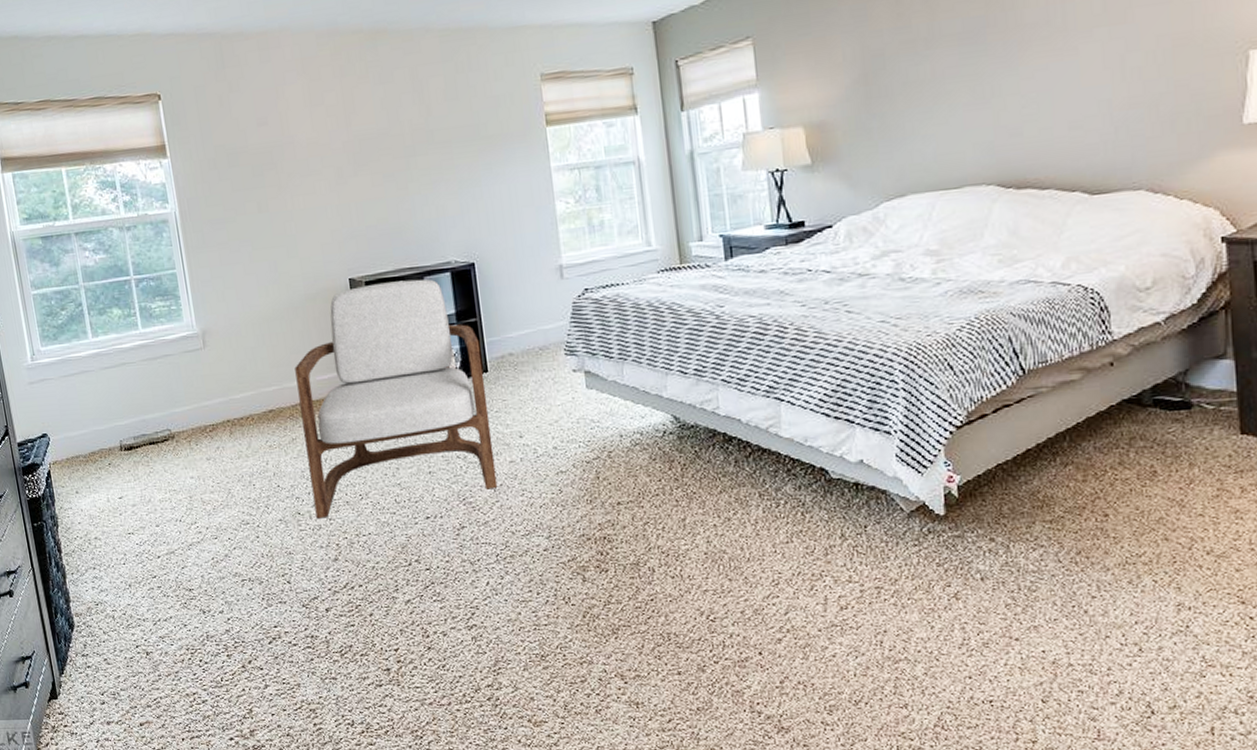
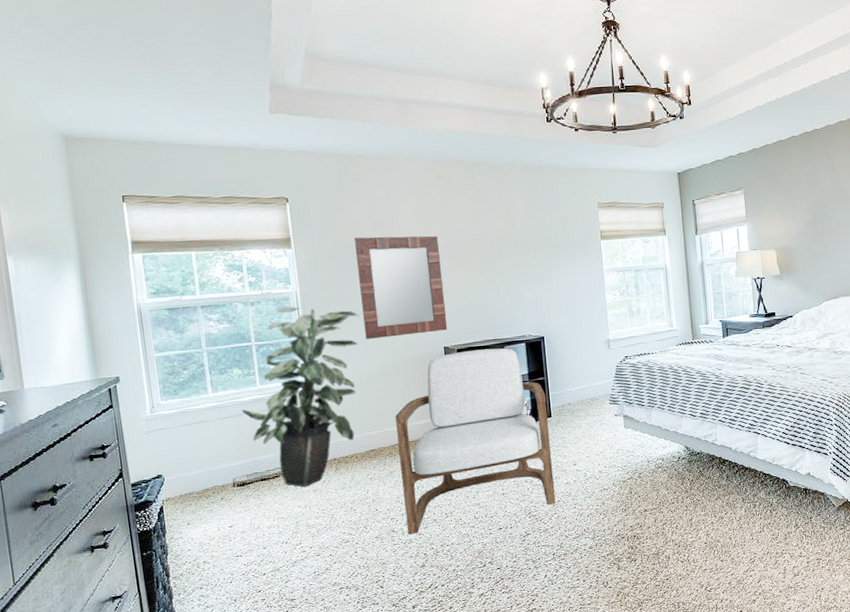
indoor plant: none [123,230,249,454] -> present [241,306,360,487]
home mirror: none [237,132,353,270] -> present [355,235,448,339]

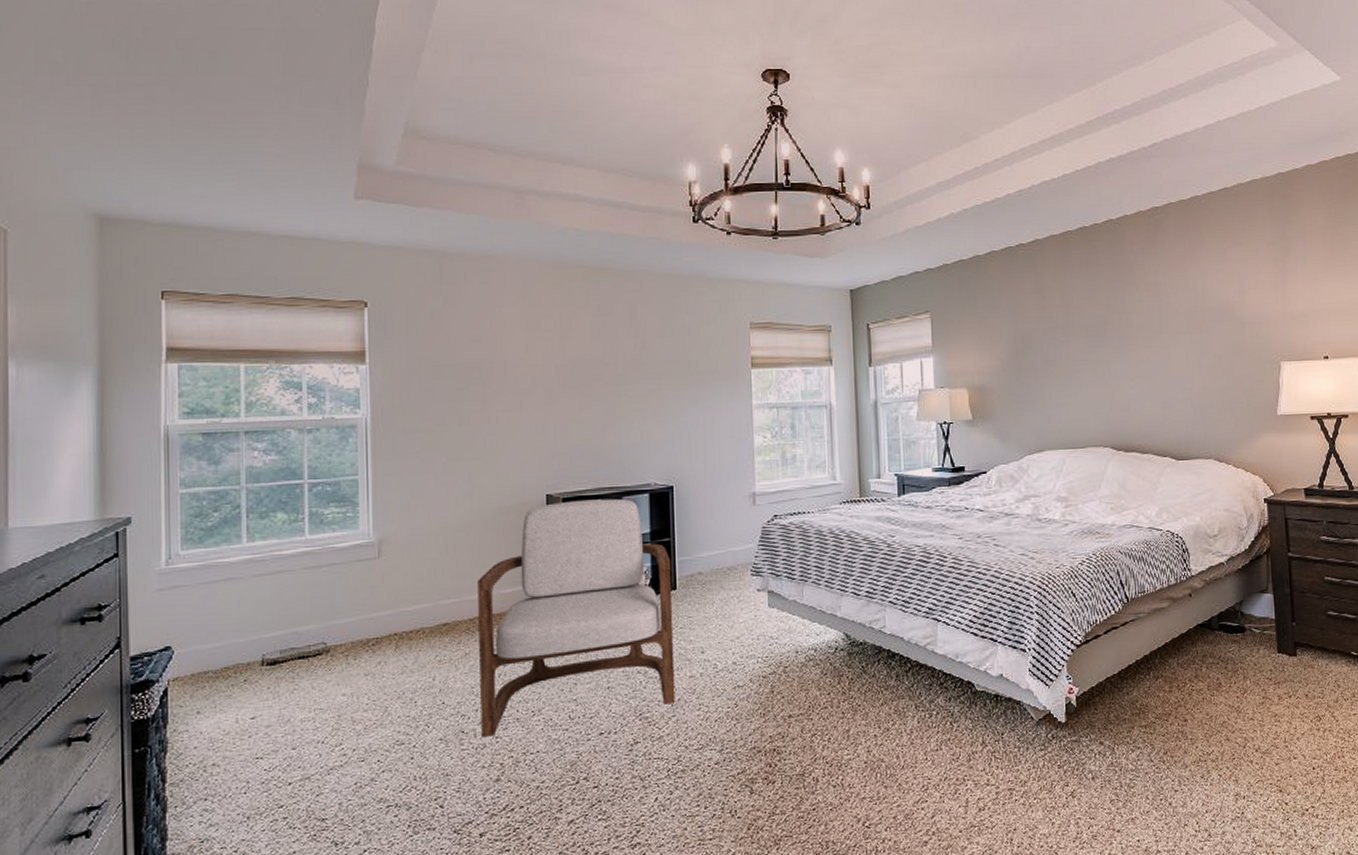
indoor plant: present [241,306,360,487] -> none [281,436,443,669]
home mirror: present [355,235,448,339] -> none [445,353,553,481]

